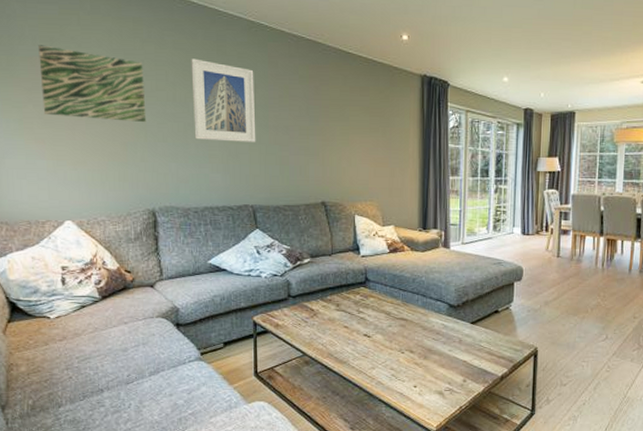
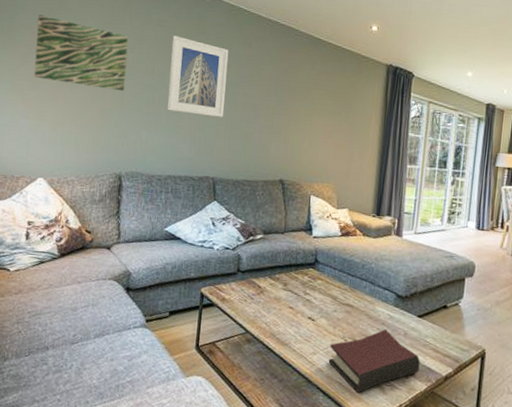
hardback book: none [387,338,476,401] -> present [328,329,420,394]

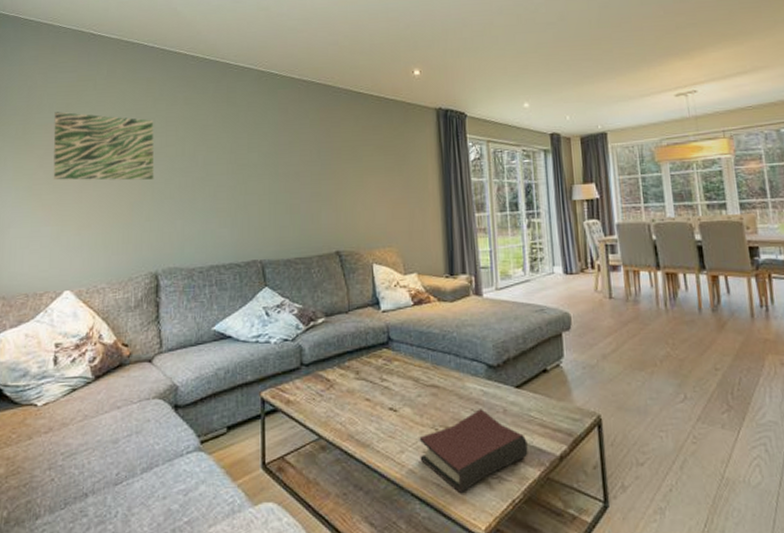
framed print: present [166,35,229,117] -> none [201,112,266,194]

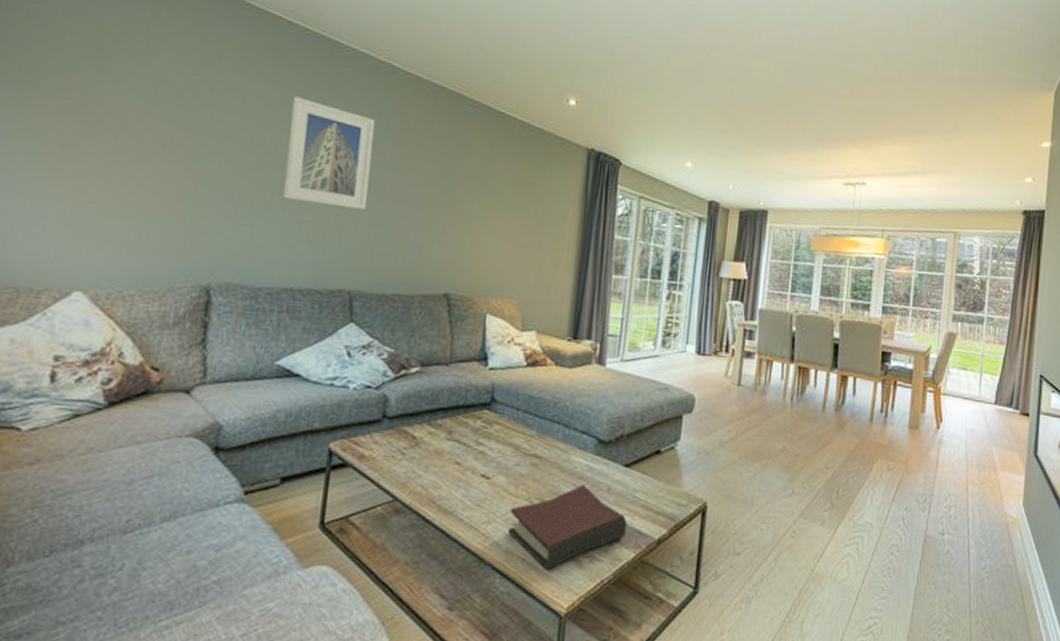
wall art: present [53,112,155,180] -> none [71,55,227,169]
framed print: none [201,112,266,194] -> present [282,96,376,210]

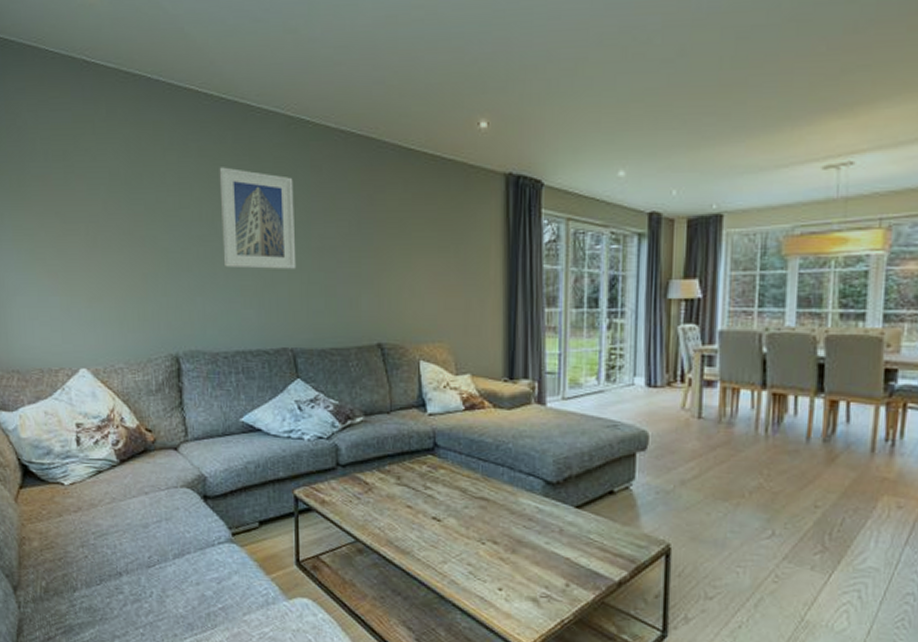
hardback book: present [507,485,627,571] -> none [463,526,583,609]

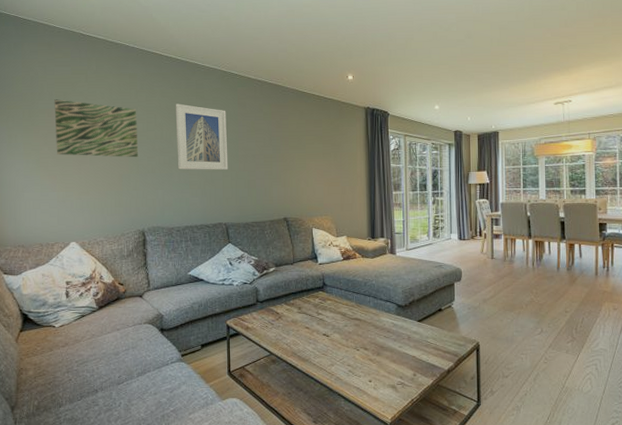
wall art: none [50,160,169,248] -> present [54,99,139,157]

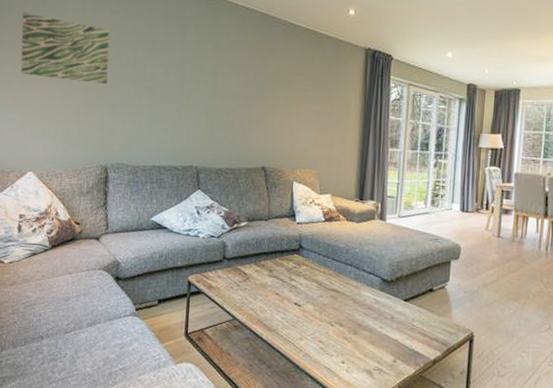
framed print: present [175,103,229,170] -> none [149,27,208,107]

